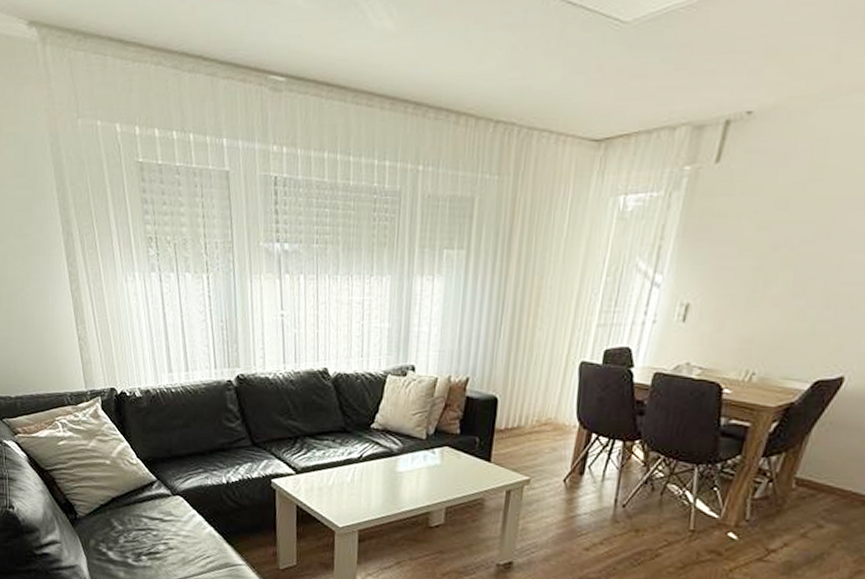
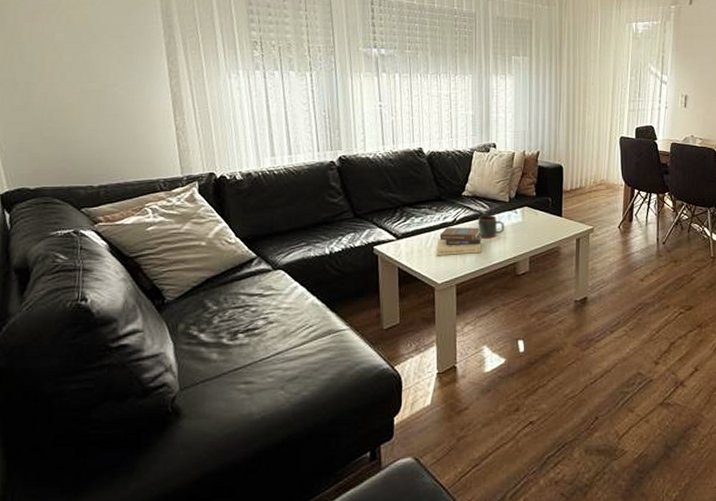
books: none [338,464,391,498] -> present [436,227,482,256]
mug: none [387,453,419,482] -> present [478,215,505,239]

